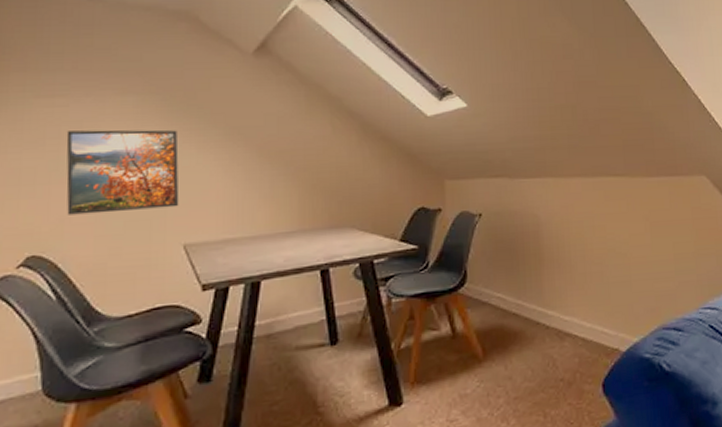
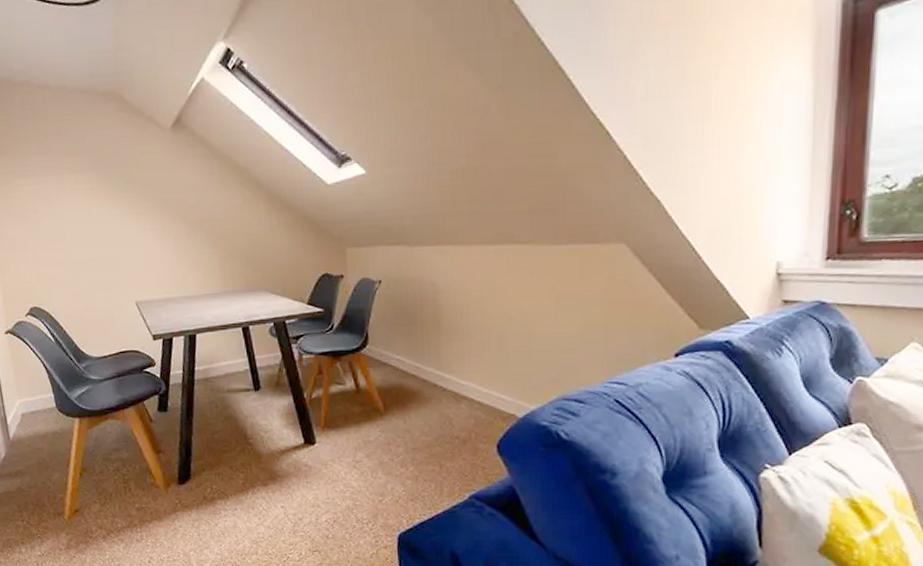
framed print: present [66,129,180,215] -> none [41,203,129,276]

